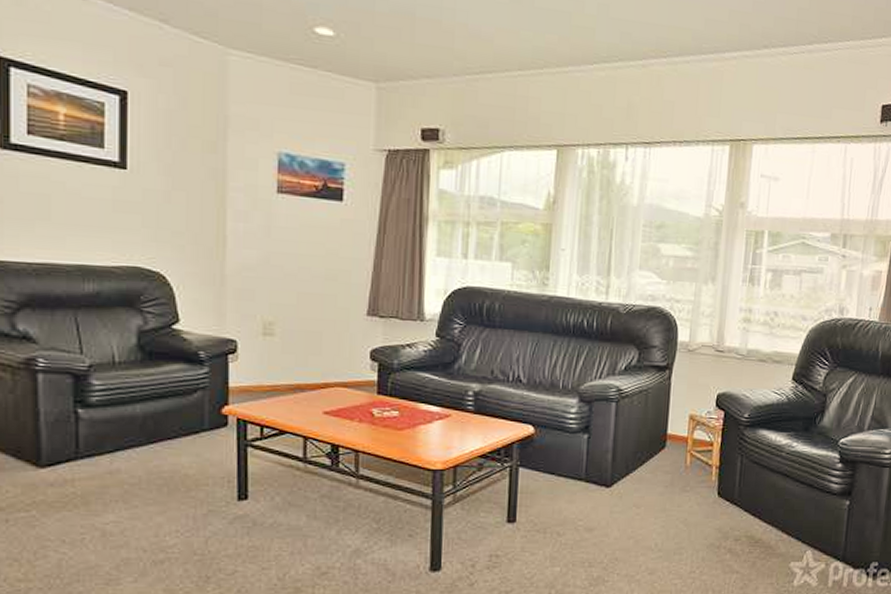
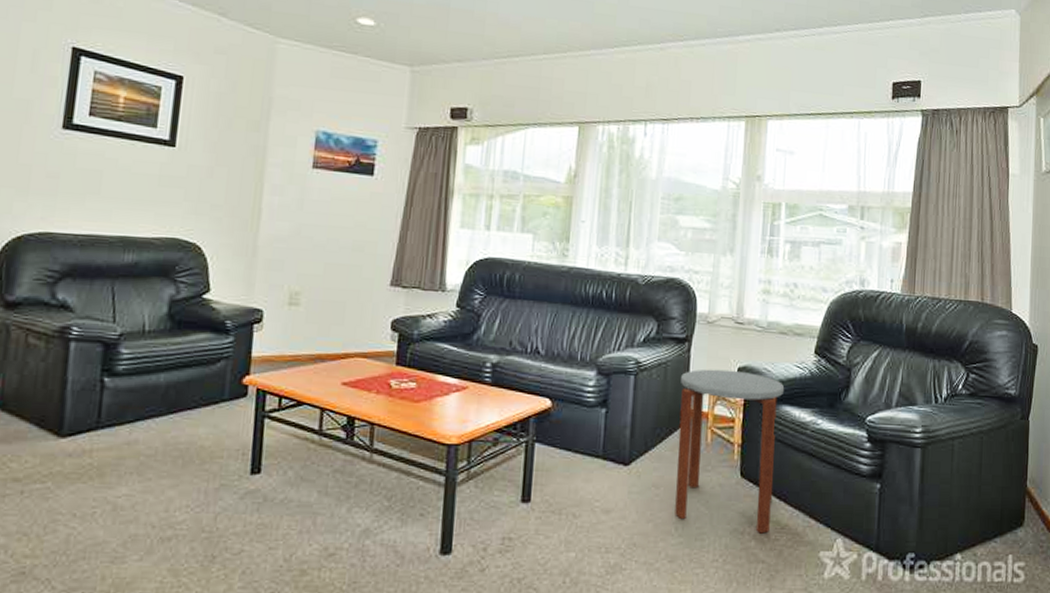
side table: none [655,395,762,547] -> present [675,369,785,534]

